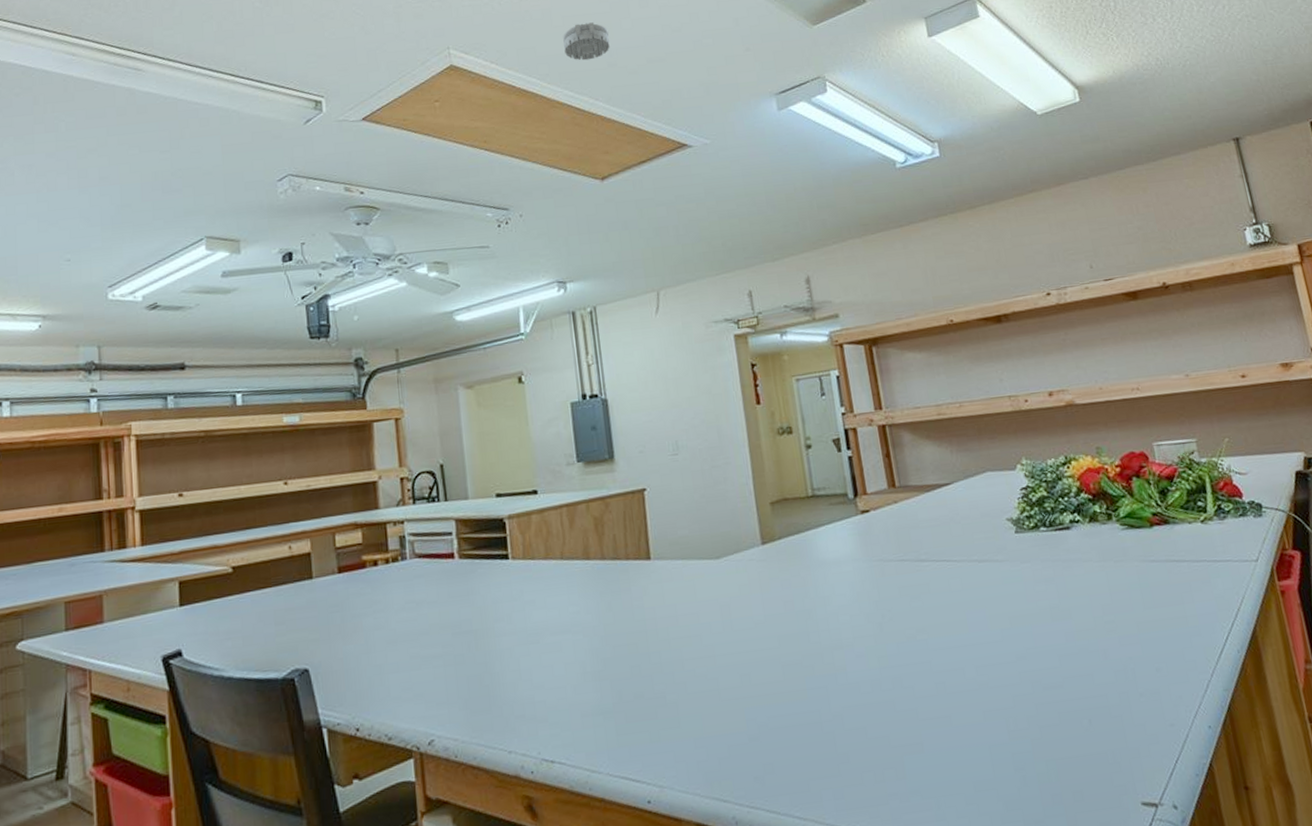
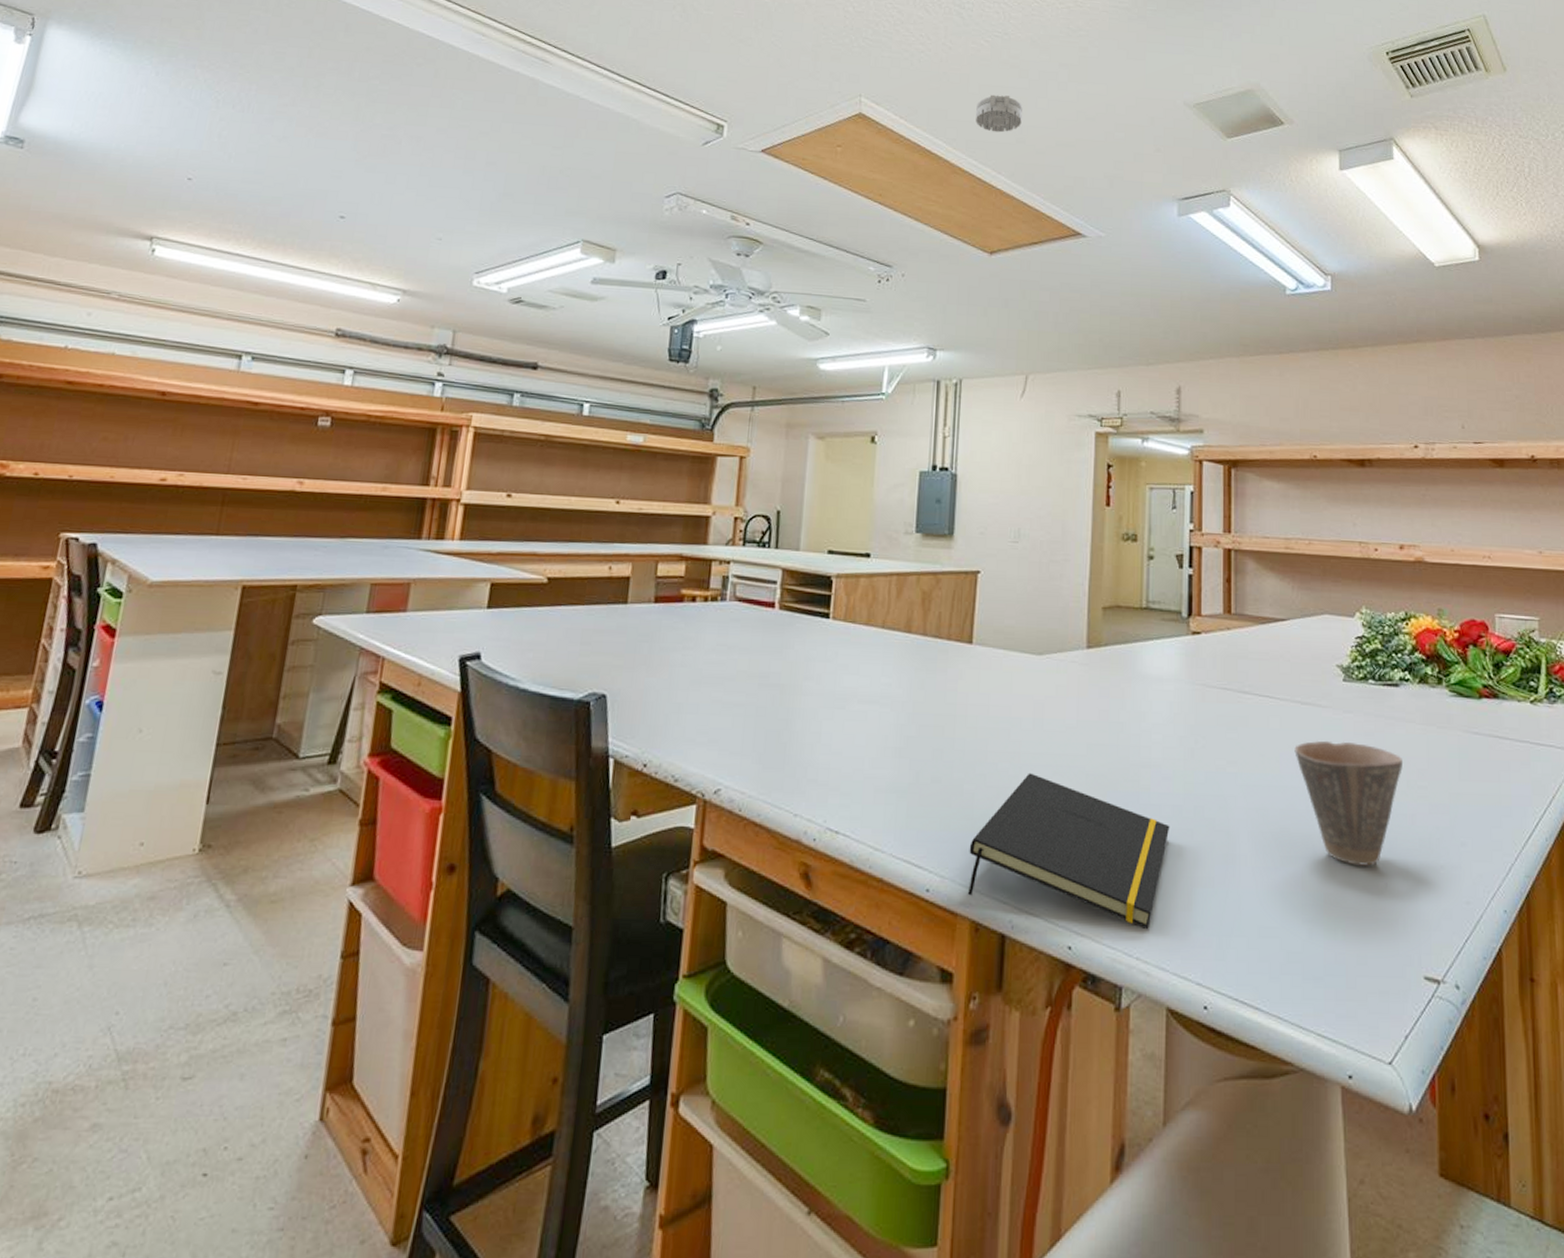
notepad: none [681,673,872,803] -> present [967,772,1170,929]
cup: none [979,590,1087,708] -> present [1294,740,1403,866]

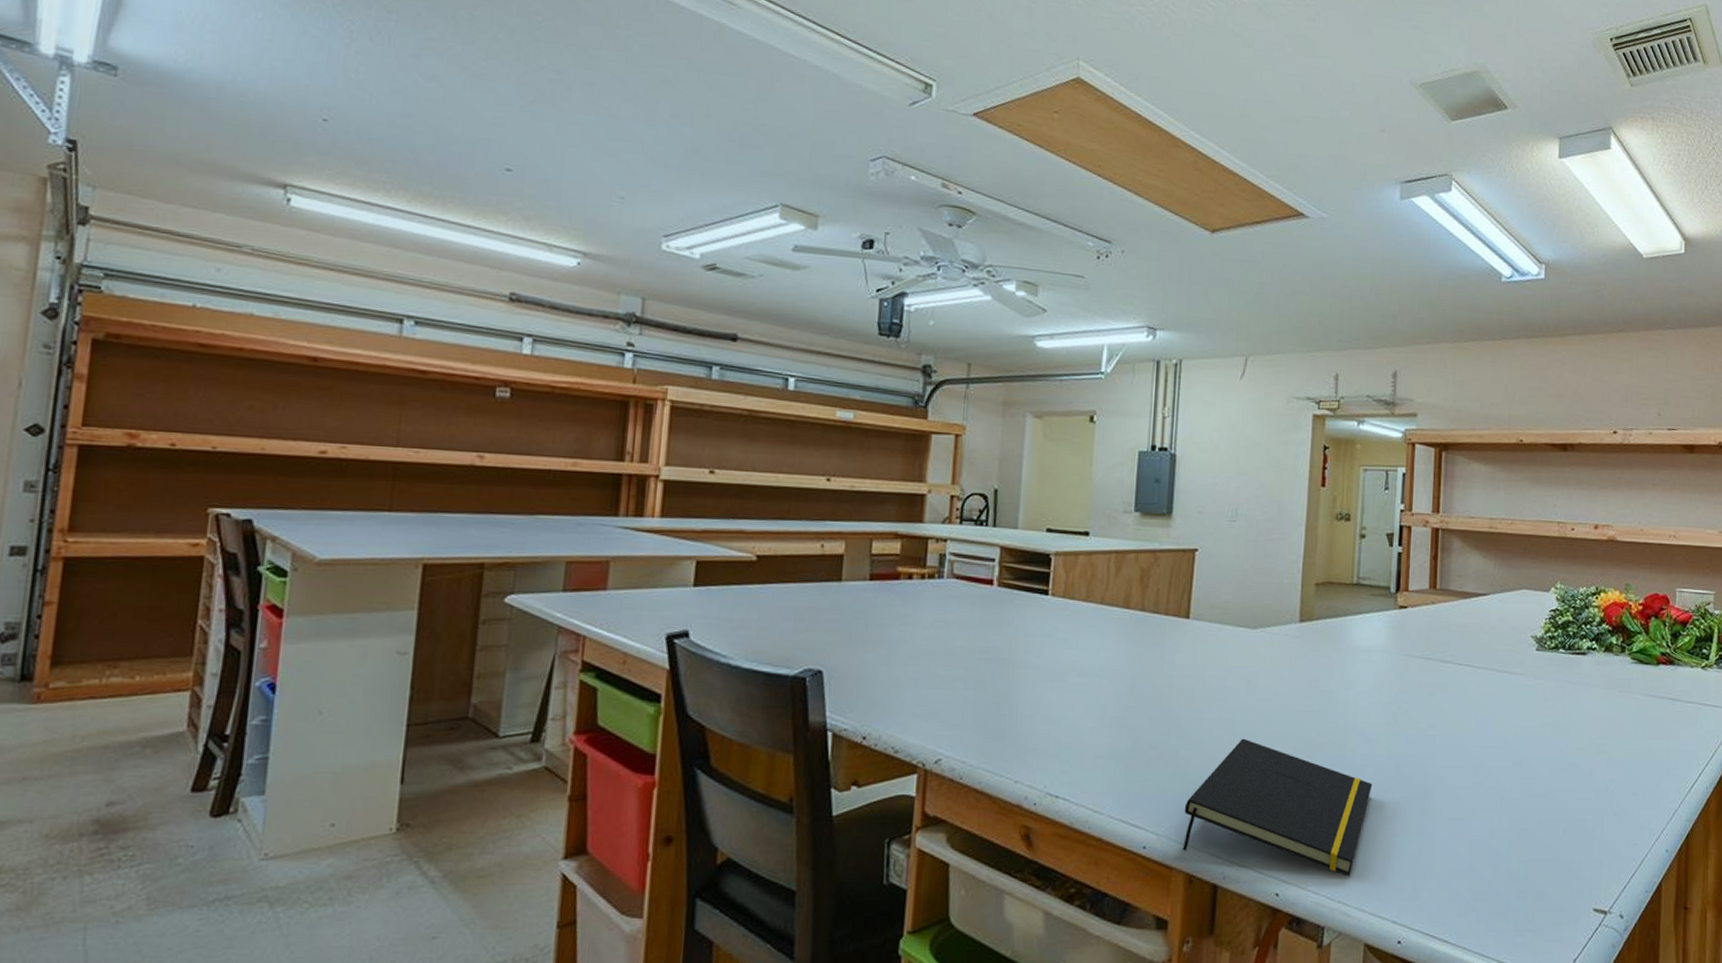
smoke detector: present [976,94,1022,133] -> none [1199,64,1247,106]
cup: present [1294,740,1403,866] -> none [1489,704,1586,815]

